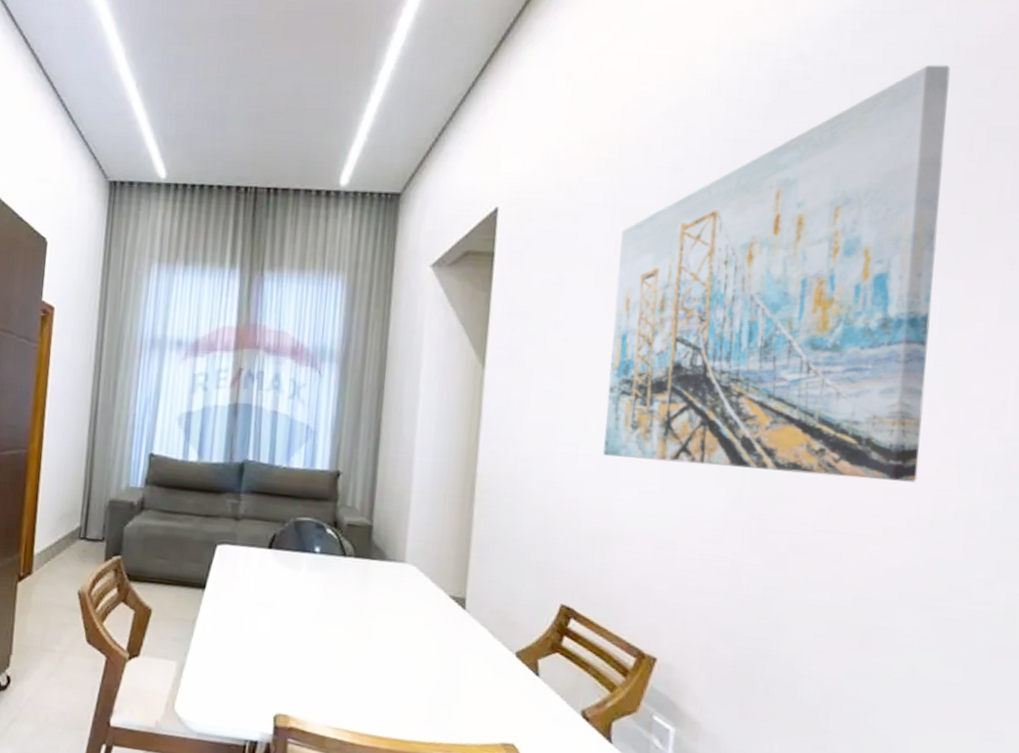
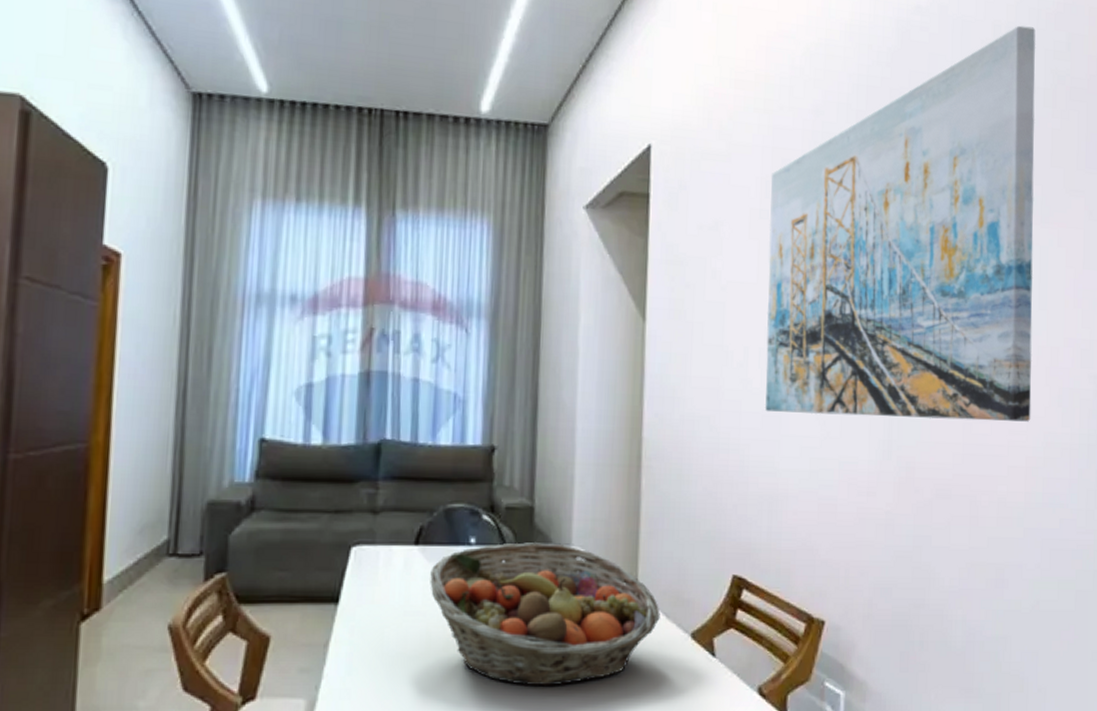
fruit basket: none [279,554,486,682] -> present [430,542,660,687]

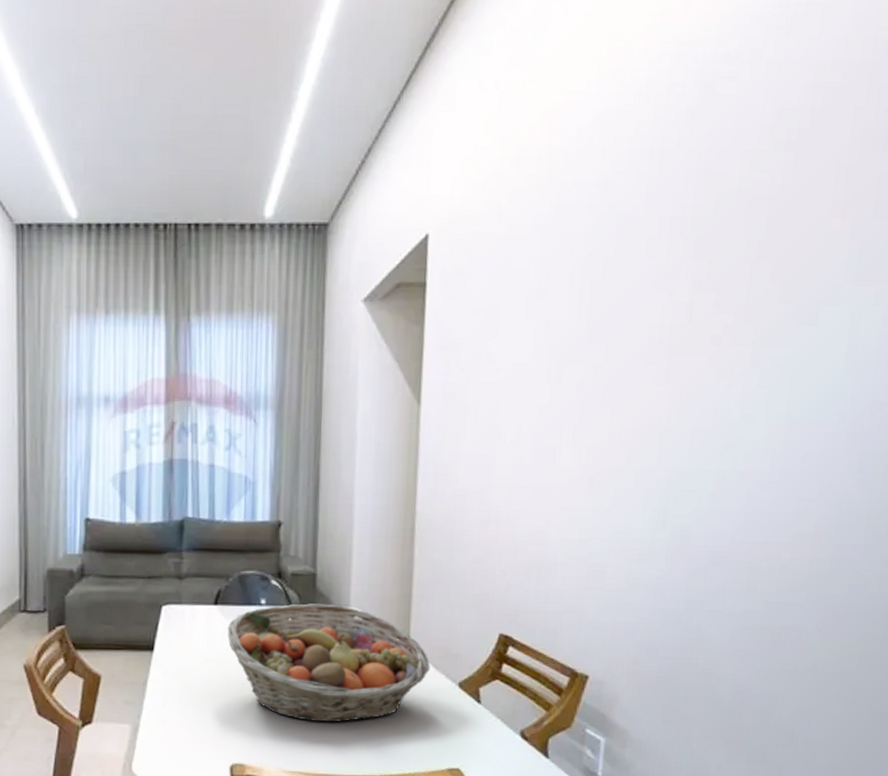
wall art: present [764,25,1036,422] -> none [536,61,870,489]

